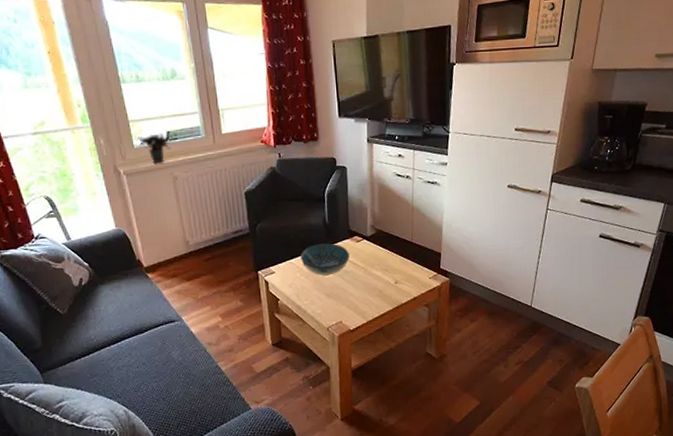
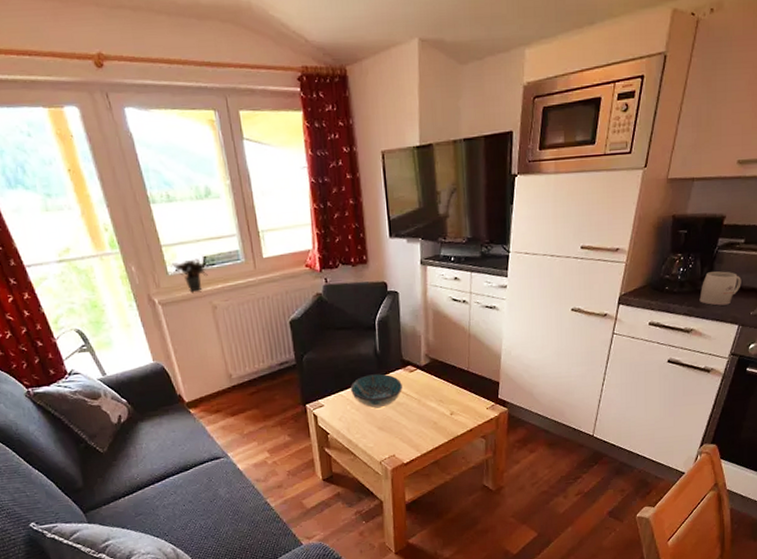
mug: none [626,153,665,185] -> present [699,271,741,306]

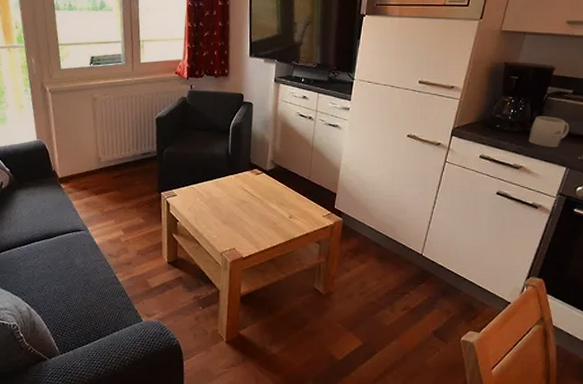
potted plant: present [166,258,212,292] -> none [59,58,98,85]
decorative bowl: present [351,373,402,410] -> none [202,172,248,205]

